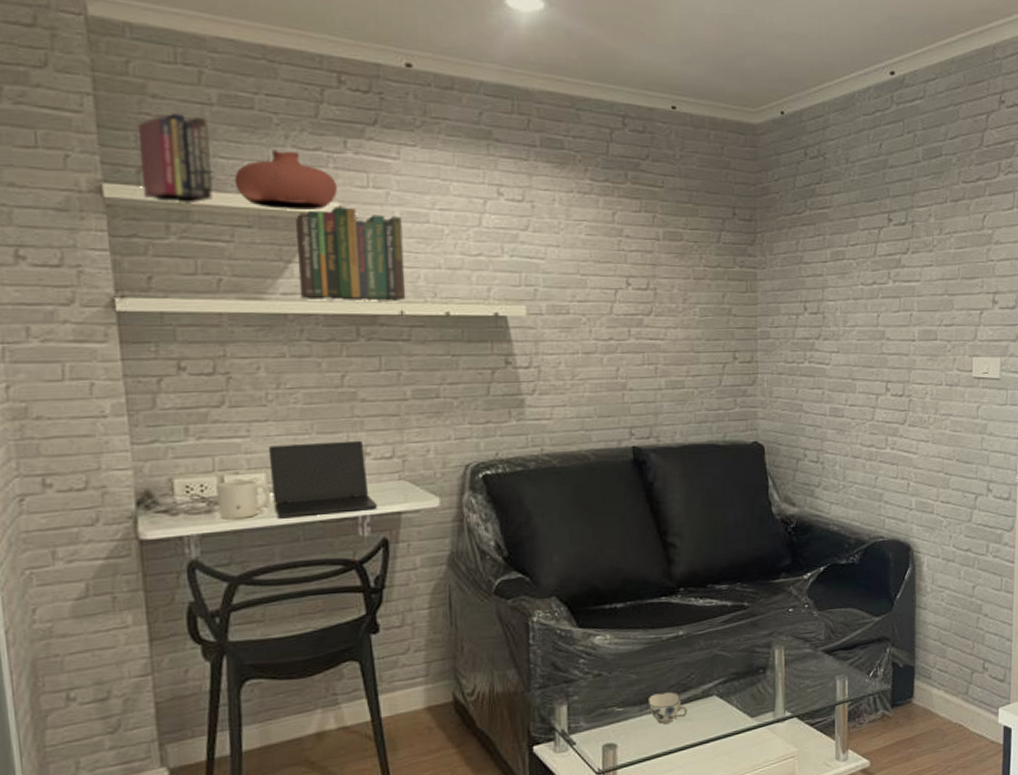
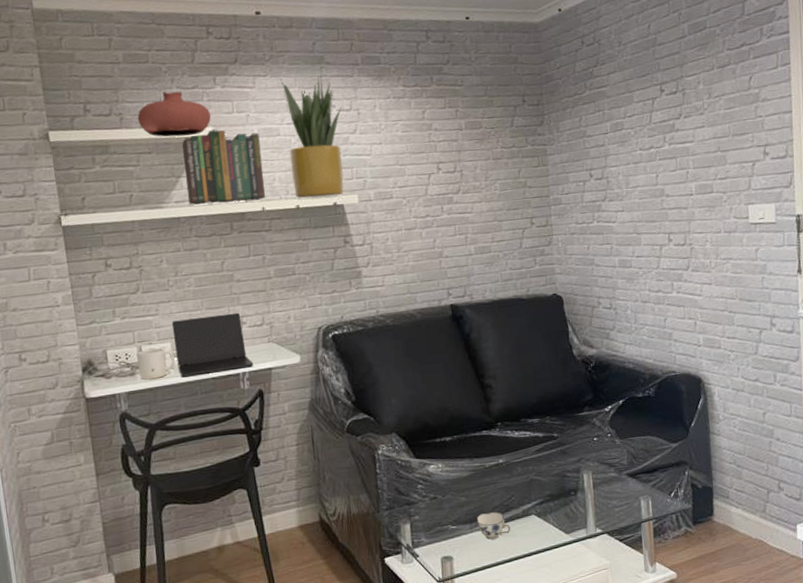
books: present [139,114,213,204] -> none [70,73,123,141]
planter: none [433,152,513,306] -> present [280,75,344,199]

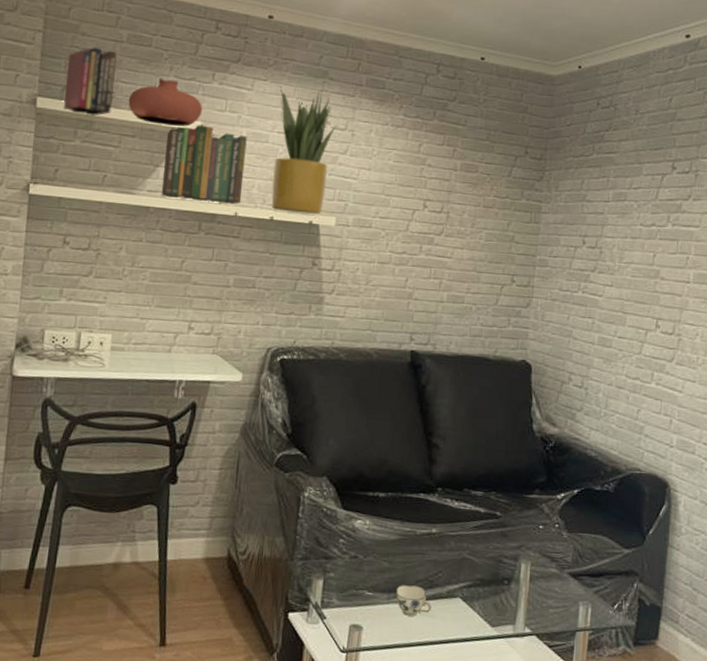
books: none [70,73,123,141] -> present [64,48,117,116]
mug: present [136,348,176,380] -> none [72,337,114,370]
laptop: present [171,312,254,378] -> none [113,312,193,377]

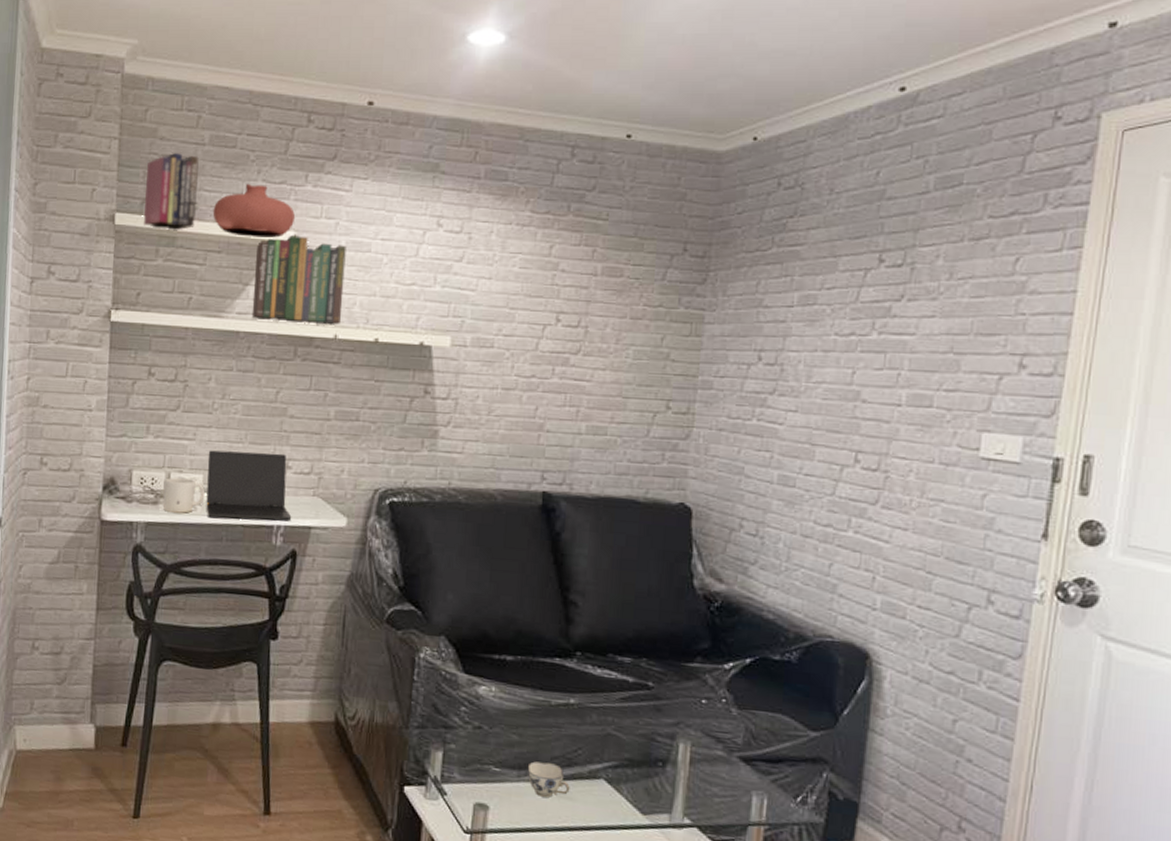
mug: none [72,337,114,370] -> present [162,477,206,514]
laptop: none [113,312,193,377] -> present [206,450,292,521]
planter: present [271,86,338,215] -> none [375,185,452,335]

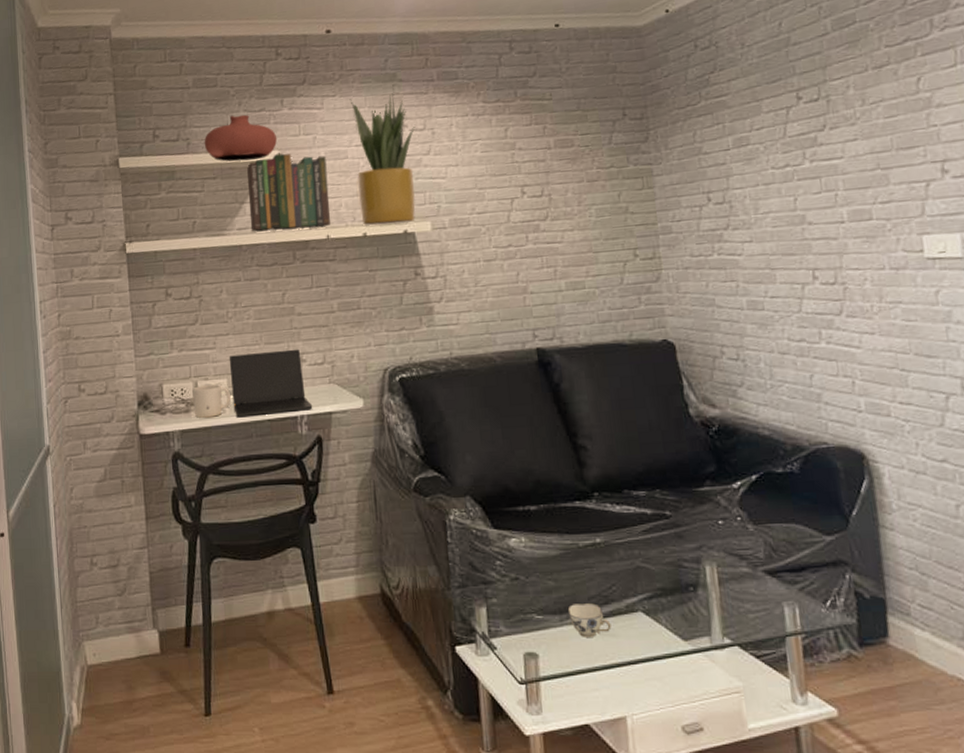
books: present [144,153,199,231] -> none [142,98,190,167]
planter: none [375,185,452,335] -> present [349,93,416,226]

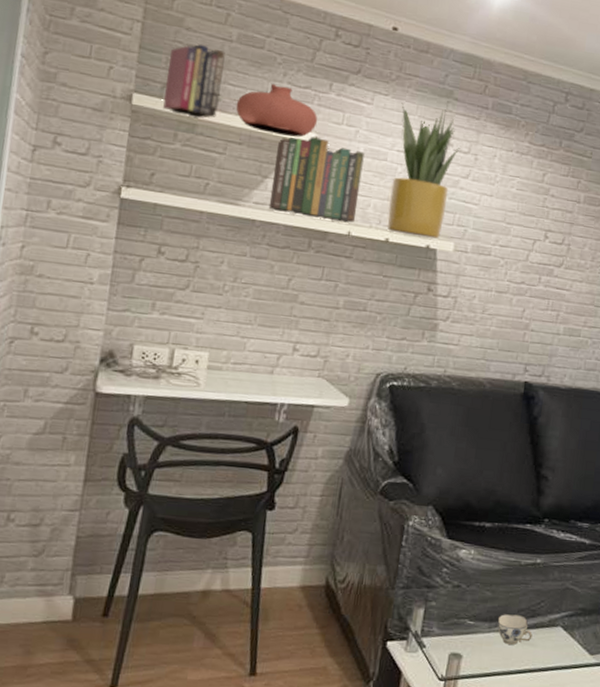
books: none [142,98,190,167] -> present [163,44,225,119]
mug: present [192,384,232,418] -> none [164,353,210,389]
laptop: present [229,349,313,418] -> none [210,329,296,400]

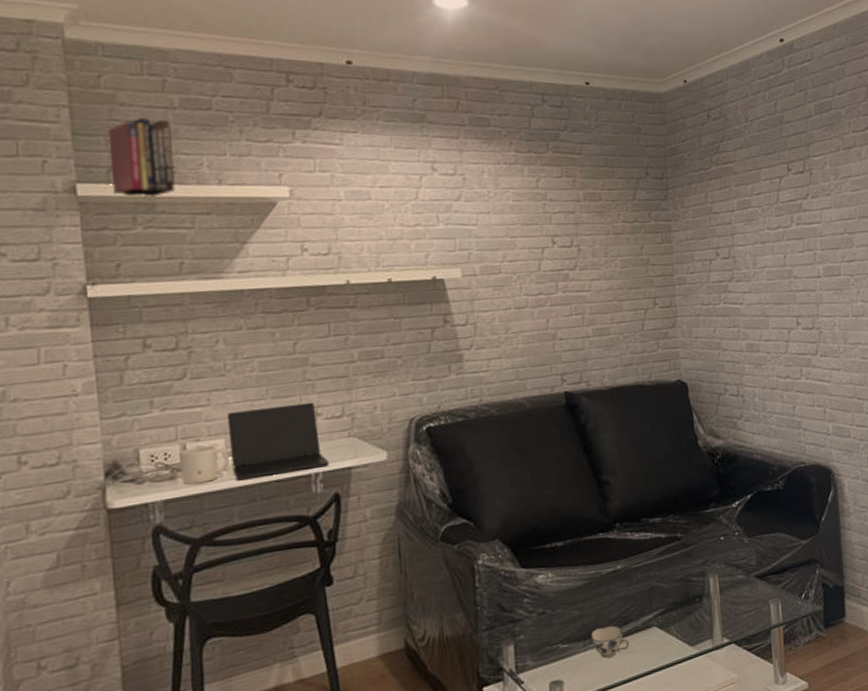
mug: none [164,353,210,389] -> present [179,445,230,485]
laptop: none [210,329,296,400] -> present [226,402,330,481]
vase: present [236,83,318,138] -> none [194,143,288,197]
books: present [268,136,365,223] -> none [250,190,351,276]
planter: present [387,103,461,239] -> none [373,135,446,272]

